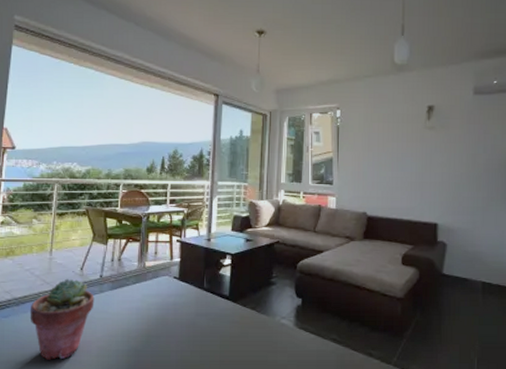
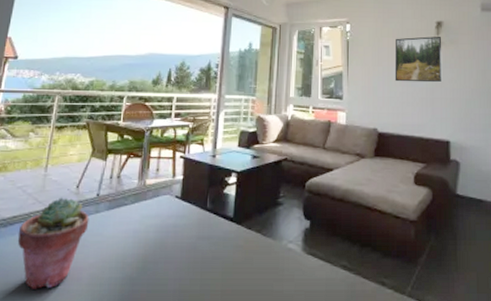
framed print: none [384,120,433,167] -> present [394,36,442,83]

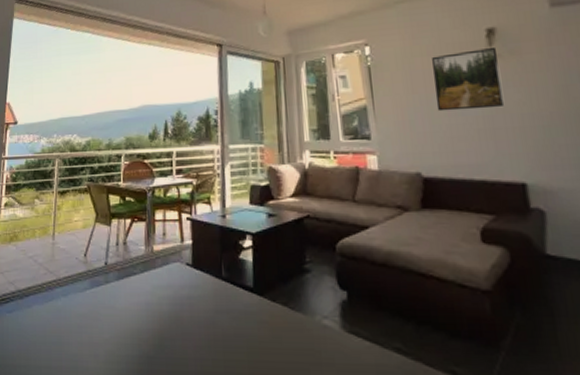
potted succulent: present [17,197,89,289] -> none [33,266,100,365]

